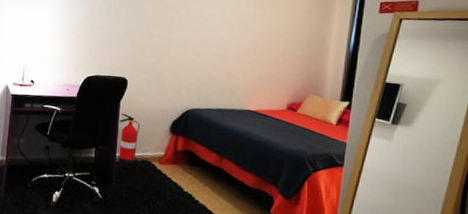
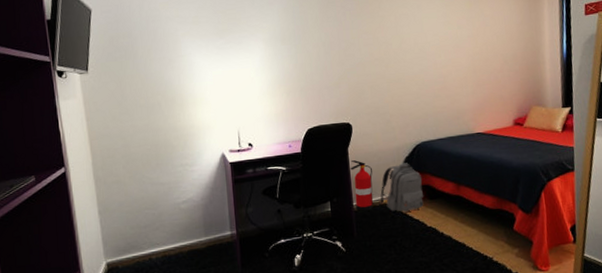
backpack: none [142,125,187,173] -> present [380,163,424,212]

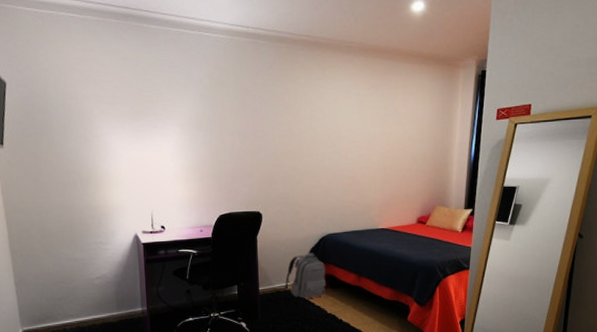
fire extinguisher: present [350,160,374,211] -> none [258,248,279,296]

